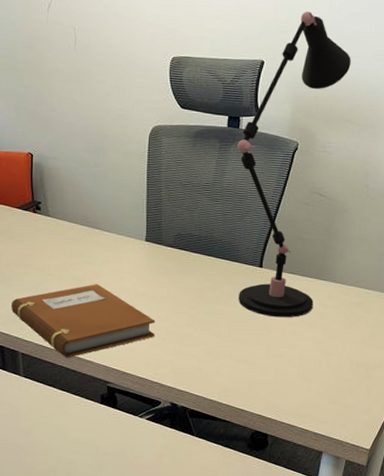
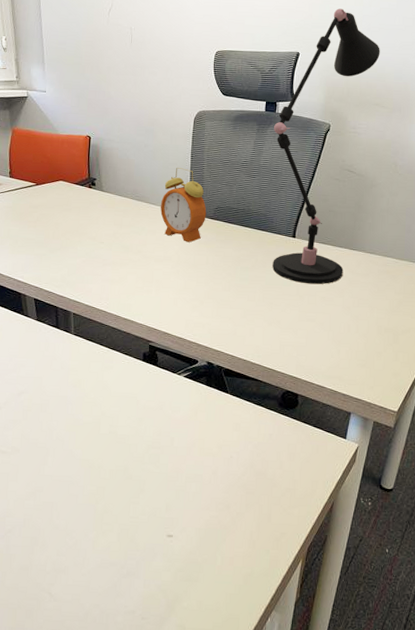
notebook: present [10,284,155,359] -> none [65,251,195,319]
alarm clock: none [114,189,166,274] -> present [160,167,207,243]

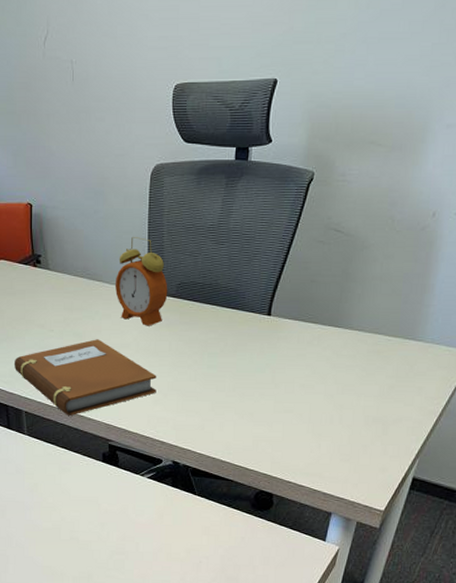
notebook: none [65,251,195,319] -> present [13,339,157,417]
desk lamp: present [272,8,380,285] -> none [244,14,379,370]

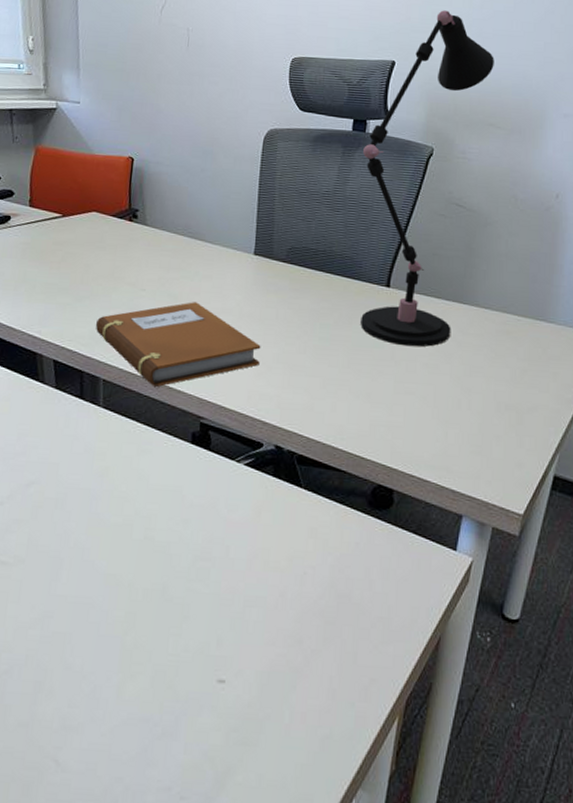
alarm clock: present [114,236,168,326] -> none [218,197,278,291]
desk lamp: none [244,14,379,370] -> present [360,10,494,347]

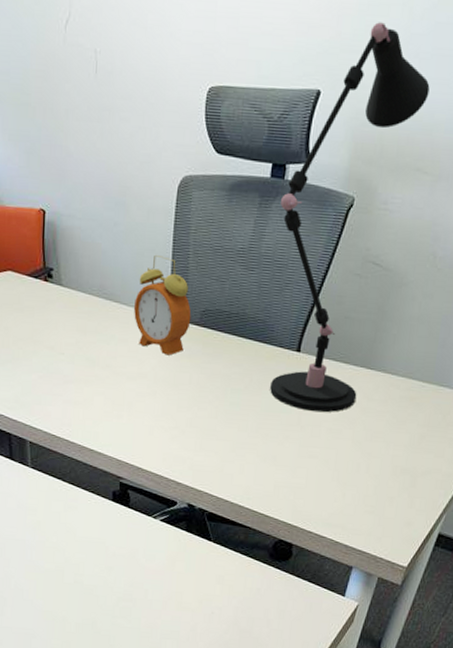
notebook: present [95,302,261,388] -> none [19,366,175,450]
alarm clock: none [218,197,278,291] -> present [133,254,192,356]

